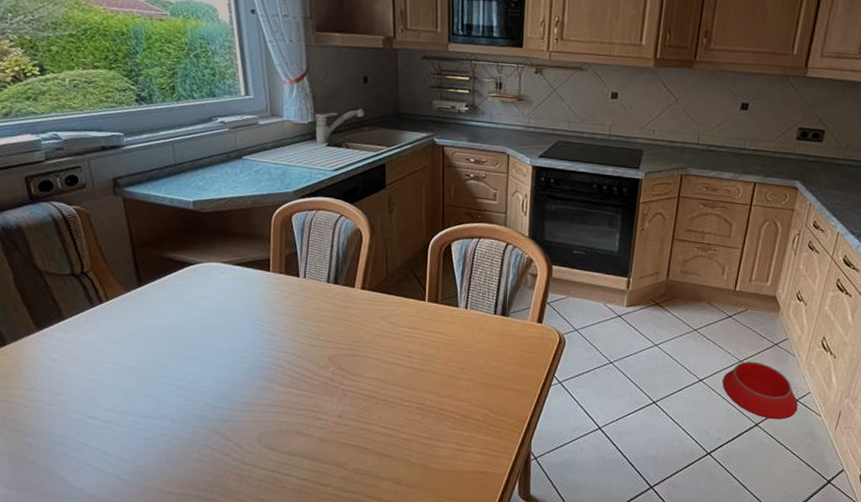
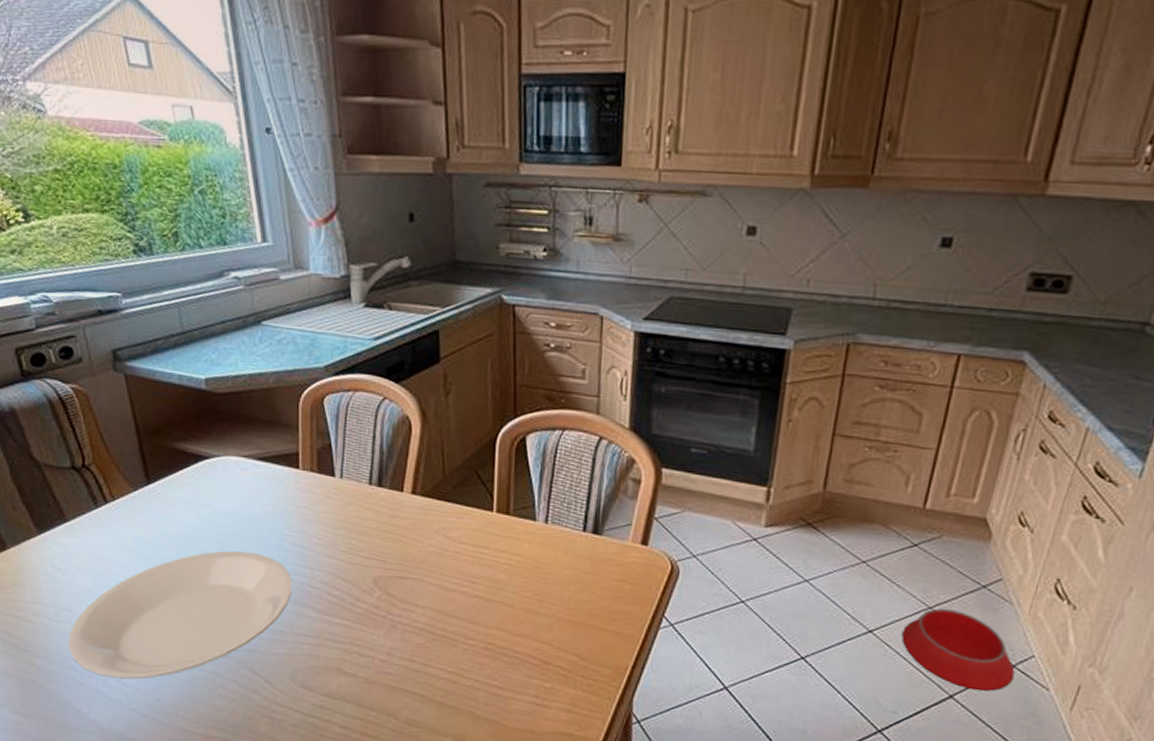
plate: none [59,339,262,451] -> present [68,550,293,680]

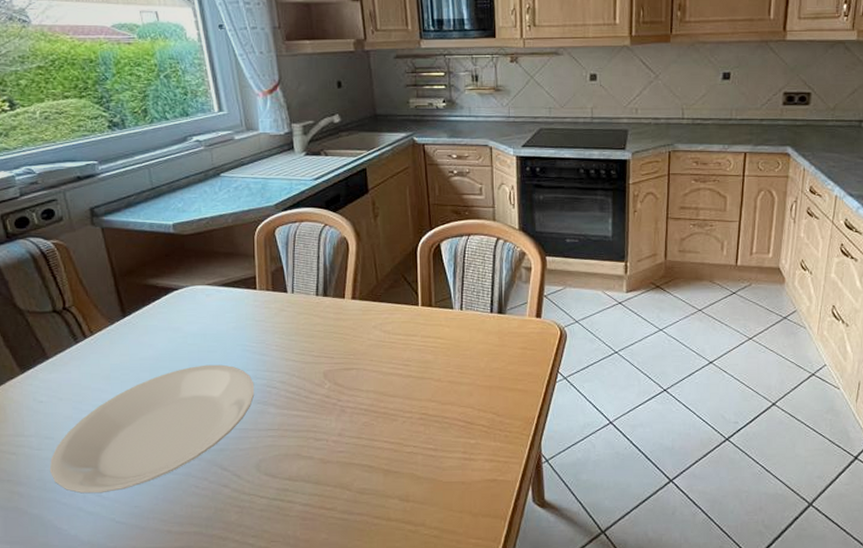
pet bowl: present [902,608,1015,691] -> none [734,338,815,396]

